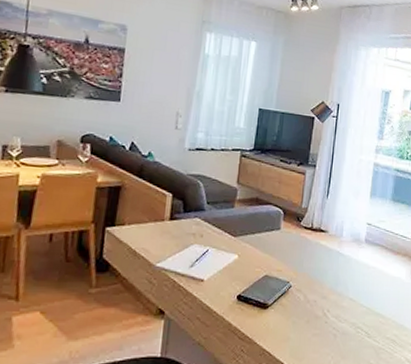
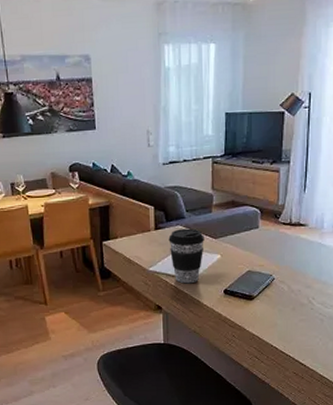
coffee cup: none [183,222,223,286] -> present [168,228,204,284]

